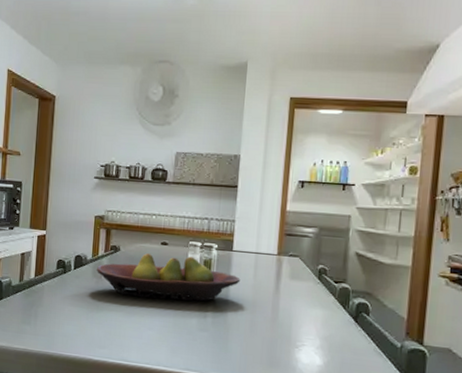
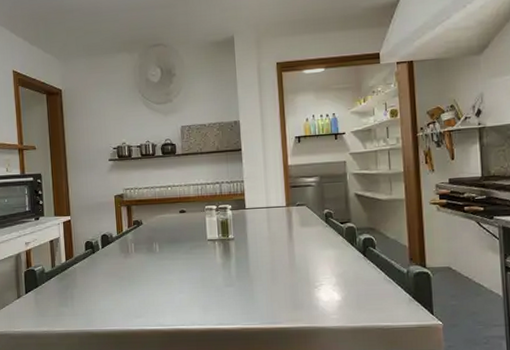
fruit bowl: present [97,252,241,301] -> none [123,220,257,265]

